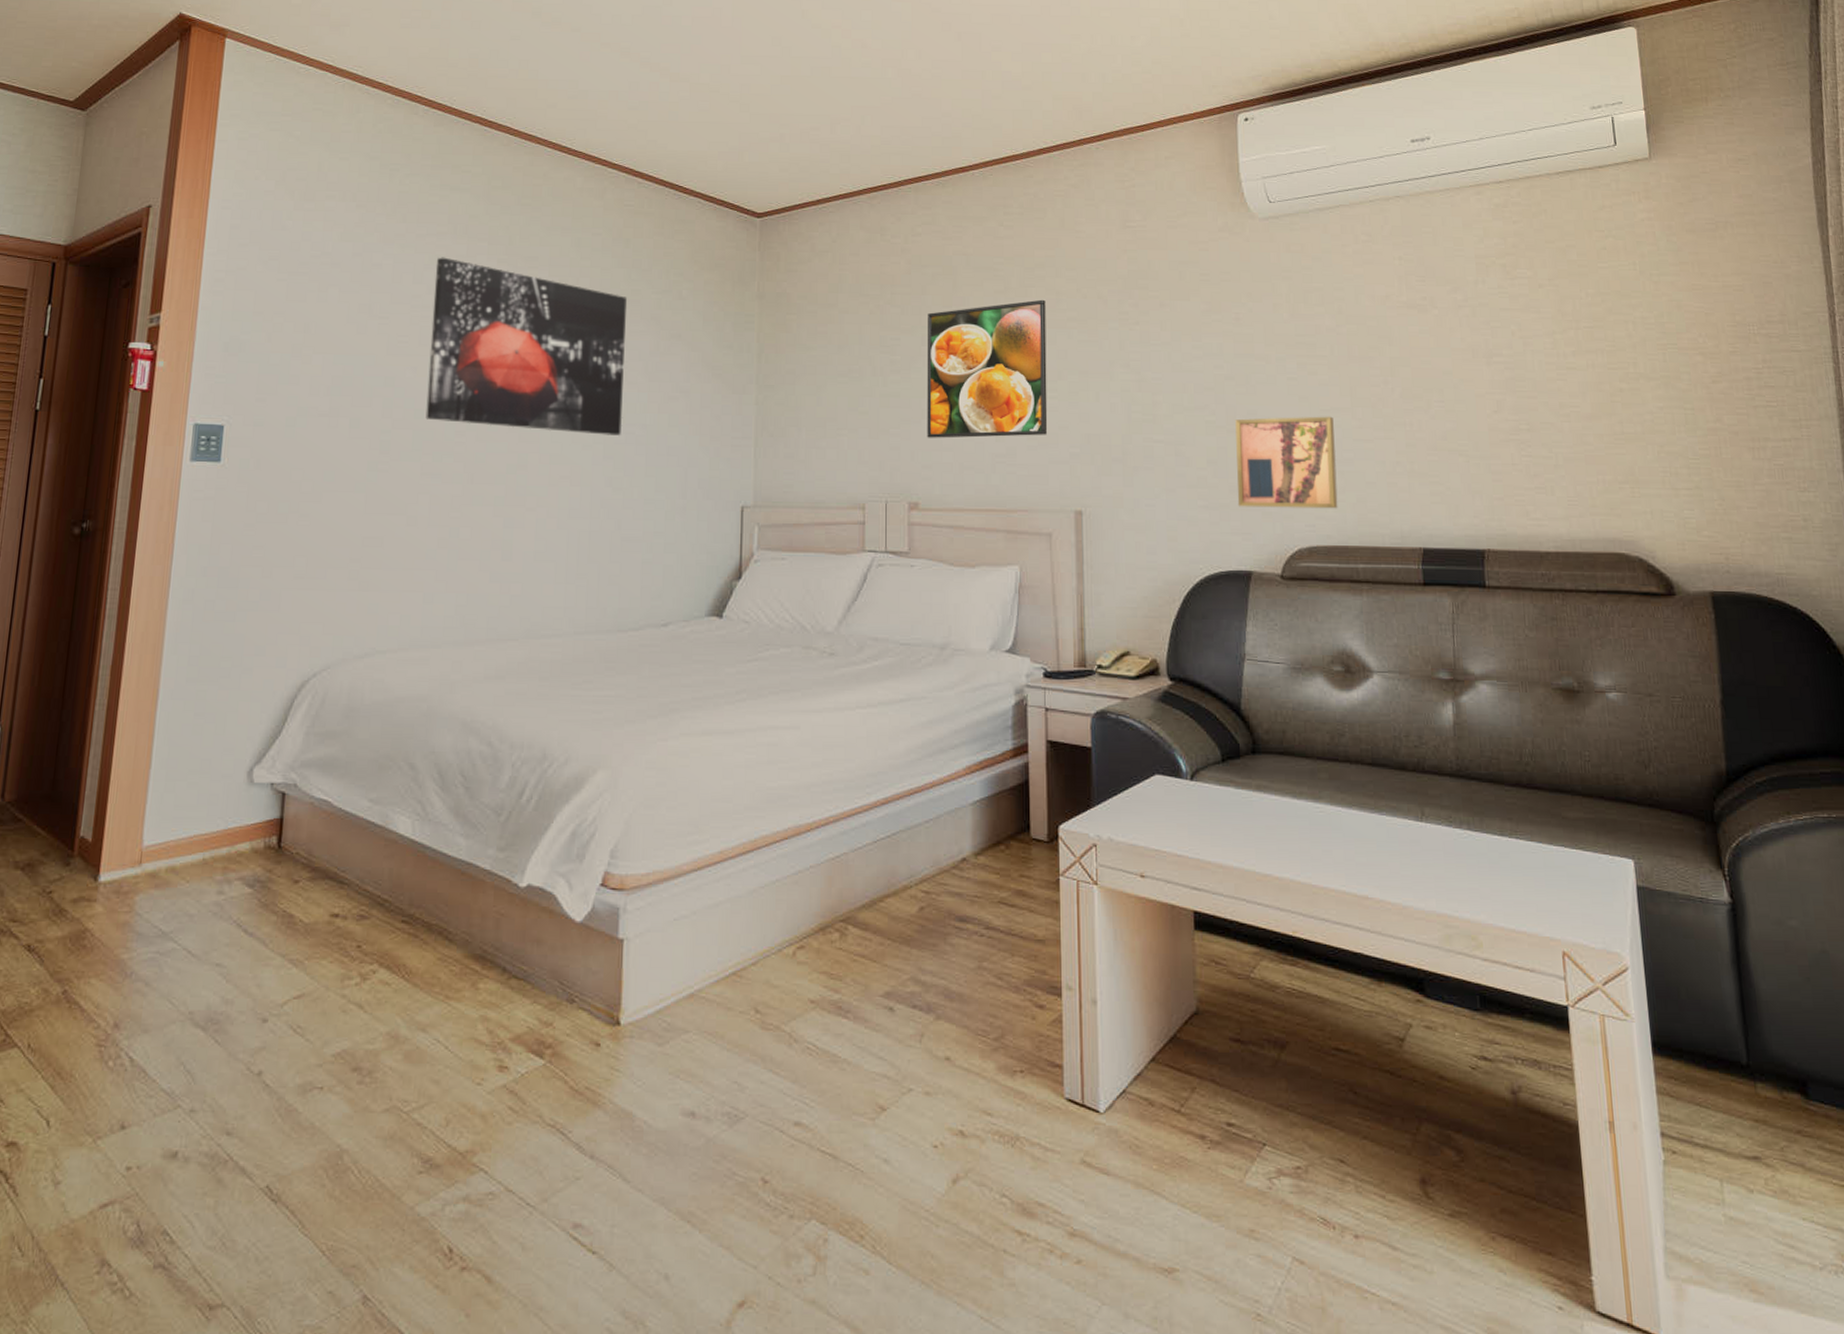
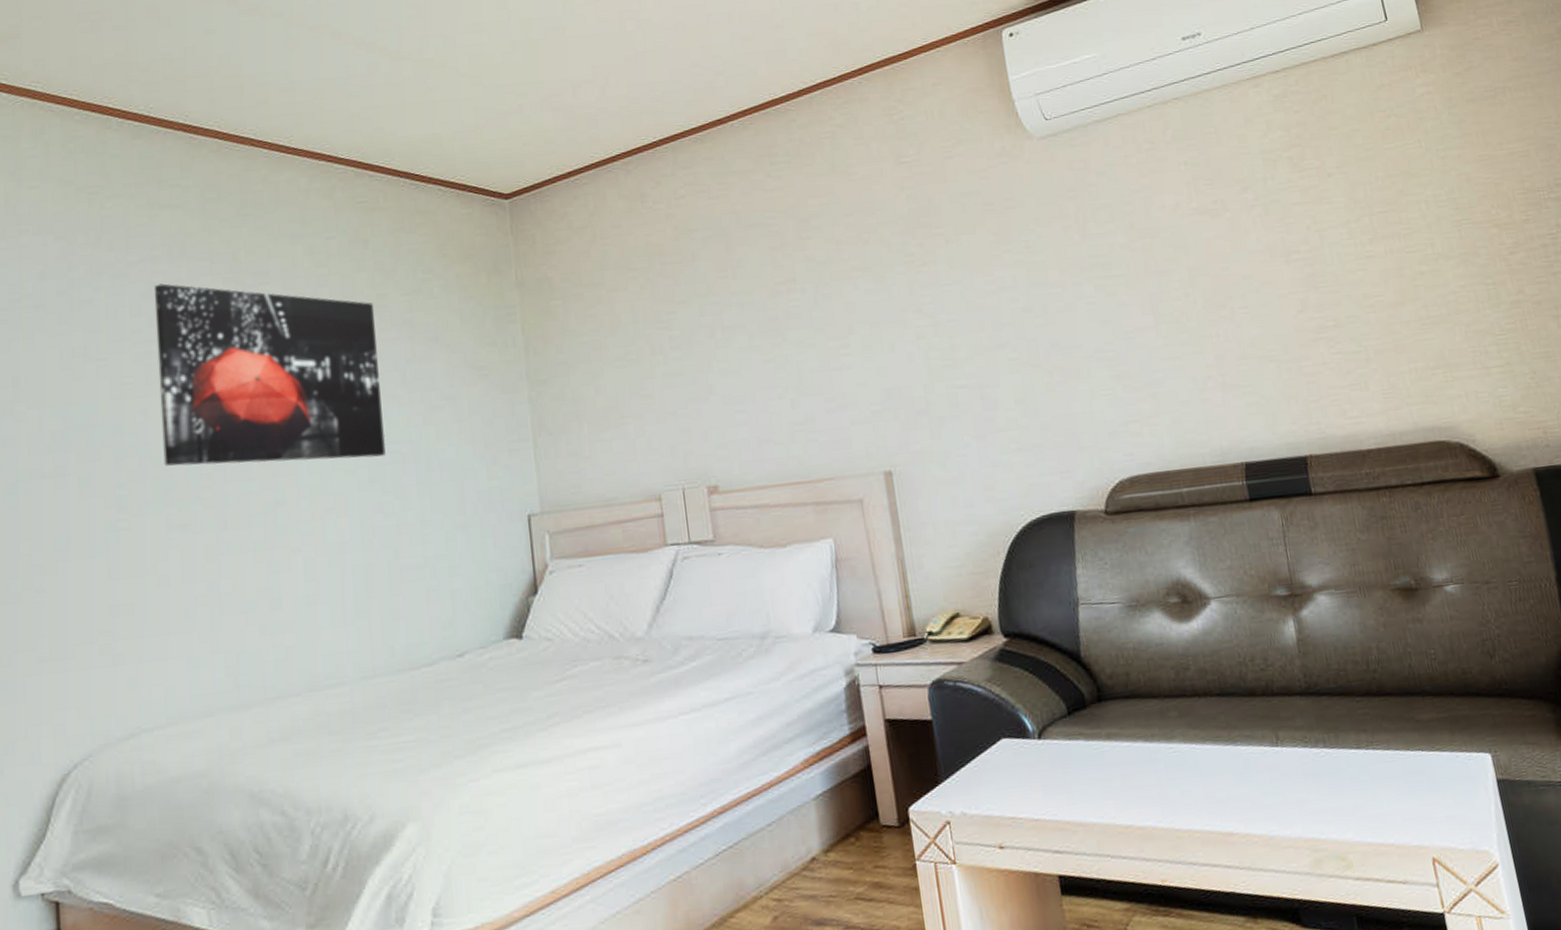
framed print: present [927,299,1048,438] -> none [703,251,845,415]
wall art: present [1235,416,1338,509] -> none [1038,337,1154,445]

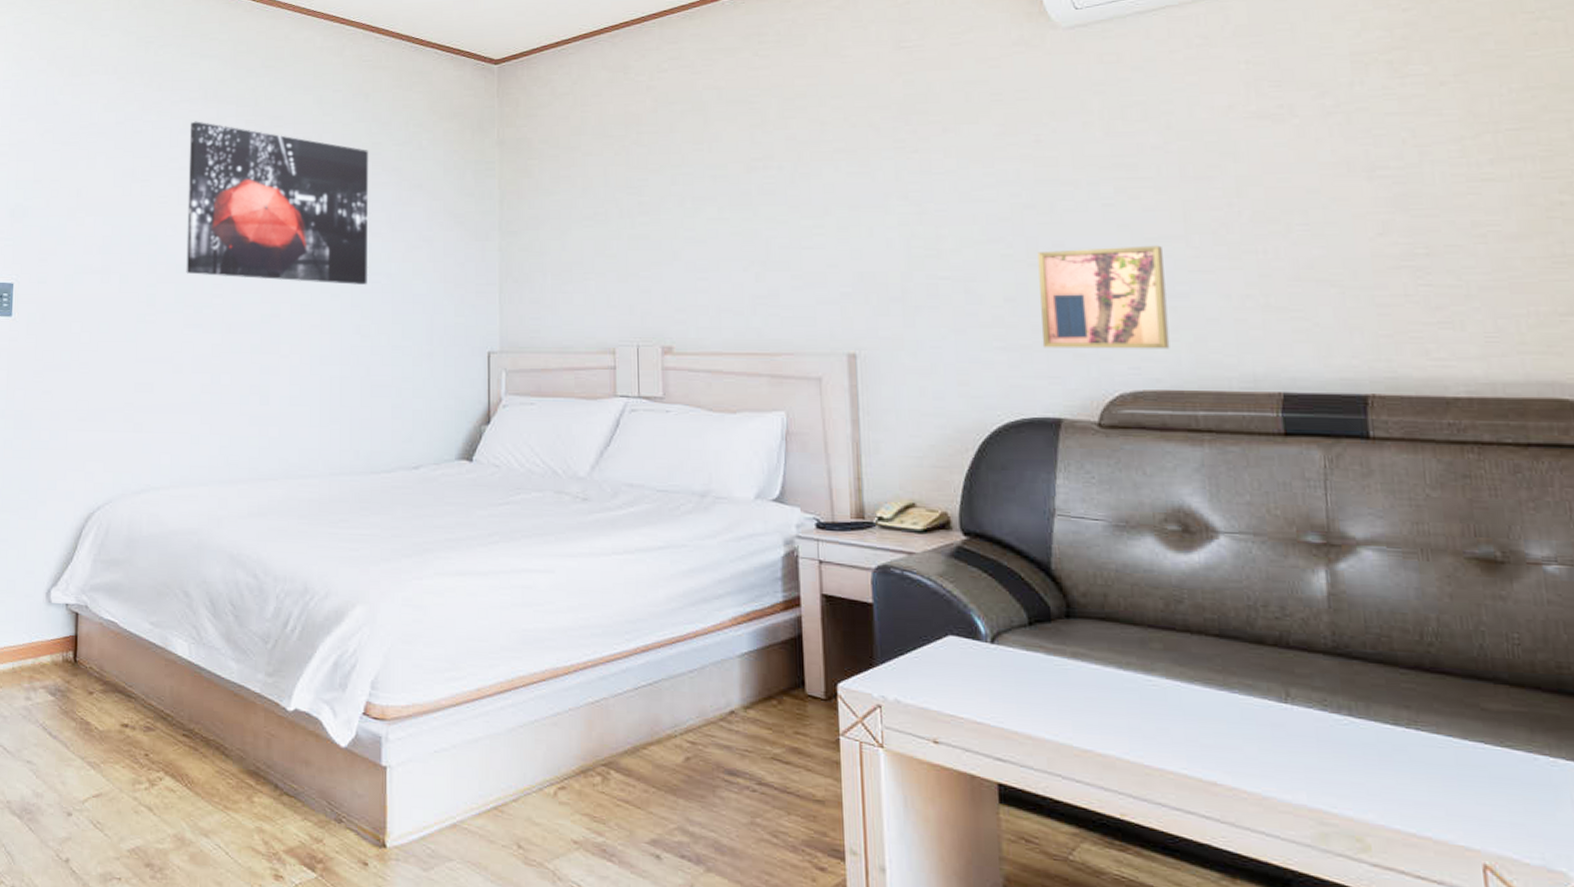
wall art: none [1038,337,1154,445] -> present [1037,245,1170,349]

